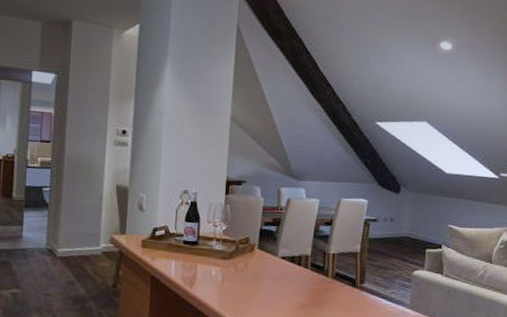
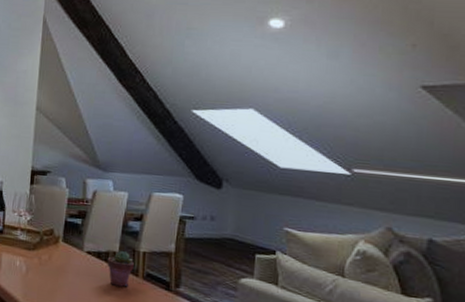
potted succulent: none [300,253,325,287] -> present [107,250,134,287]

